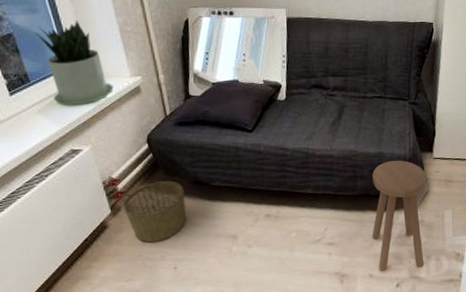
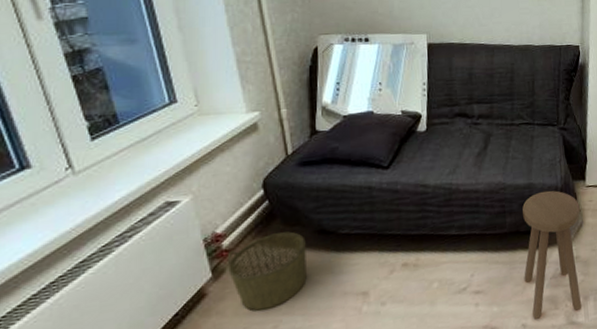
planter: present [35,20,114,106] -> none [131,51,225,150]

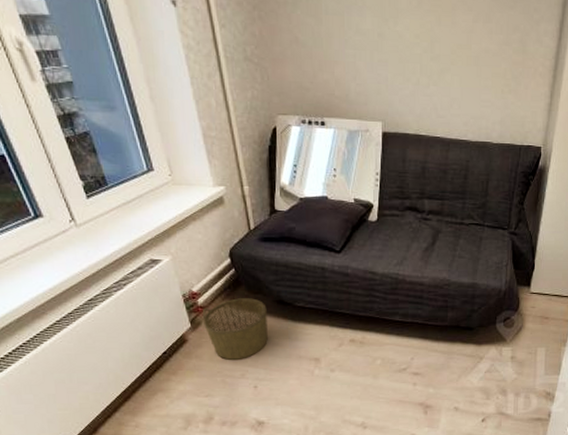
stool: present [522,190,582,319] -> none [460,292,521,405]

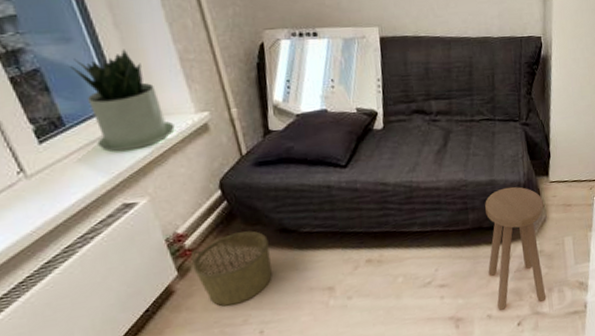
planter: none [113,121,195,213] -> present [69,49,175,152]
stool: none [460,292,521,405] -> present [485,186,547,310]

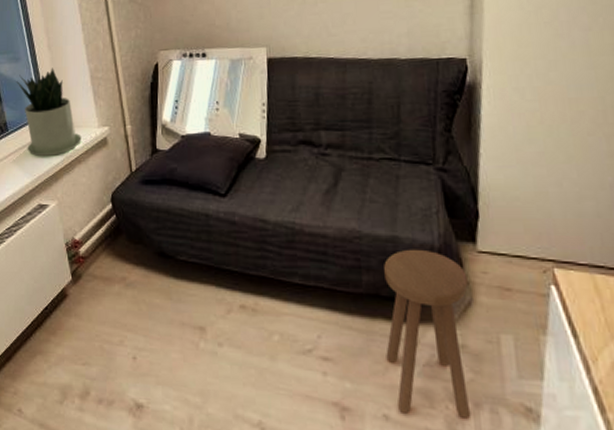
basket: present [191,230,272,307] -> none [83,248,148,323]

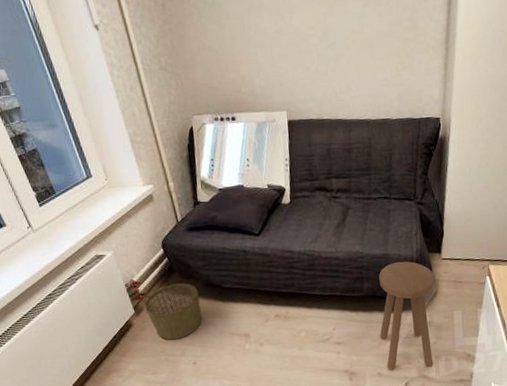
planter: present [16,67,82,157] -> none [56,133,129,215]
basket: none [83,248,148,323] -> present [143,283,202,341]

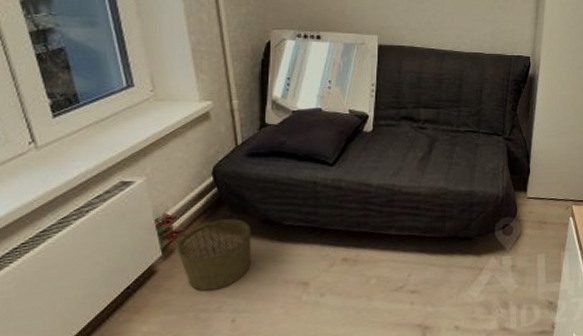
stool: present [379,261,435,370] -> none [460,199,519,322]

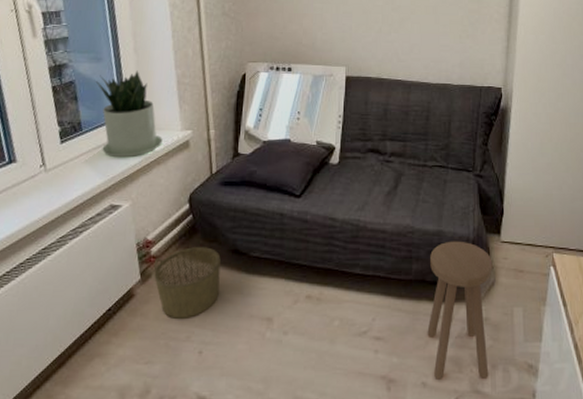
planter: none [91,36,178,132] -> present [95,70,163,158]
stool: none [460,199,519,322] -> present [427,241,493,379]

